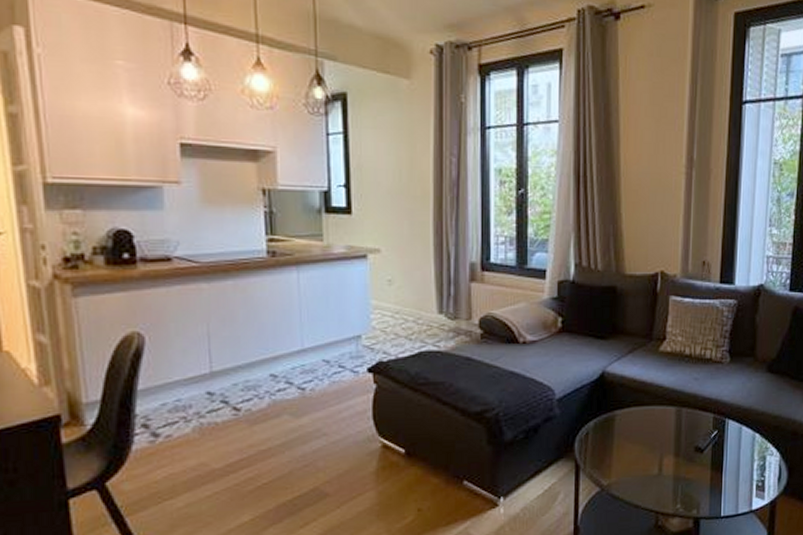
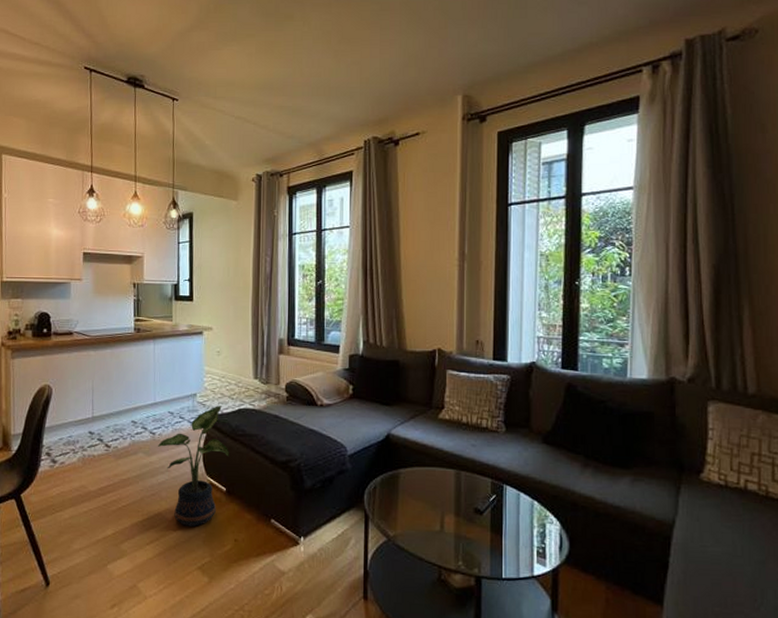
potted plant: none [310,349,408,500] -> present [158,405,229,527]

